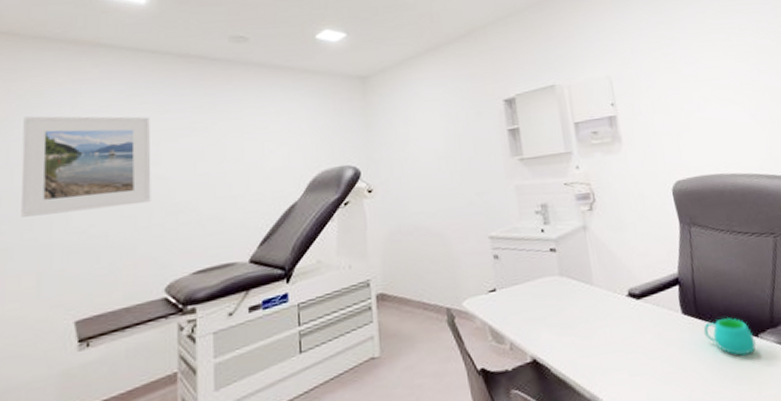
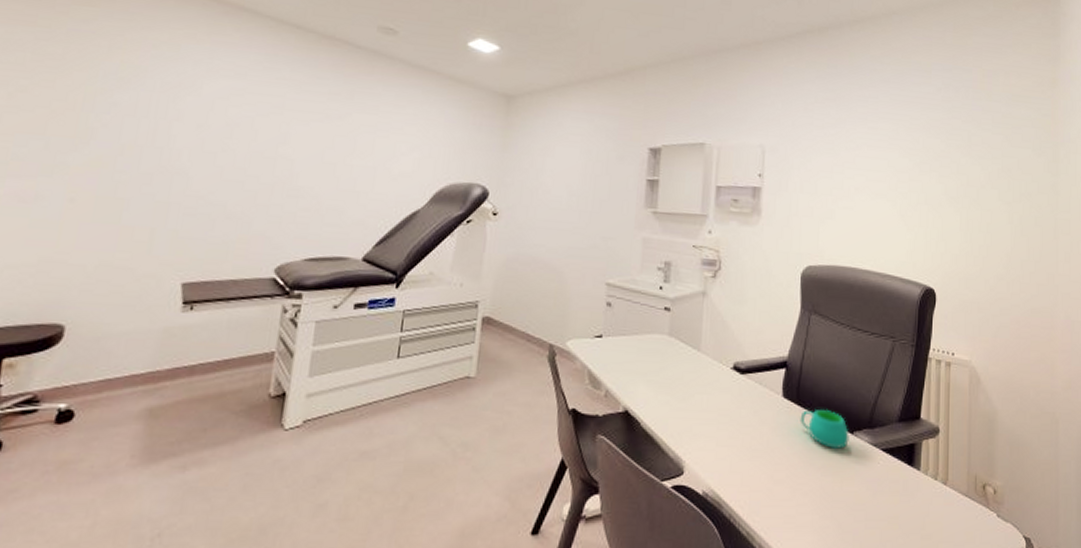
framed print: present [21,116,151,217] -> none [141,69,285,181]

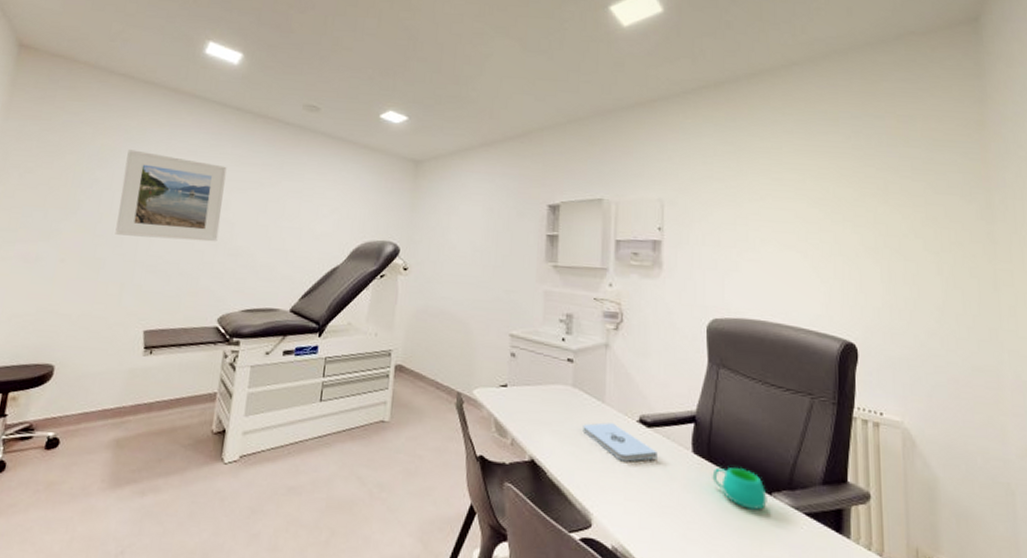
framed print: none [141,69,285,181] -> present [115,149,227,242]
notepad: none [677,371,750,409] -> present [582,422,658,462]

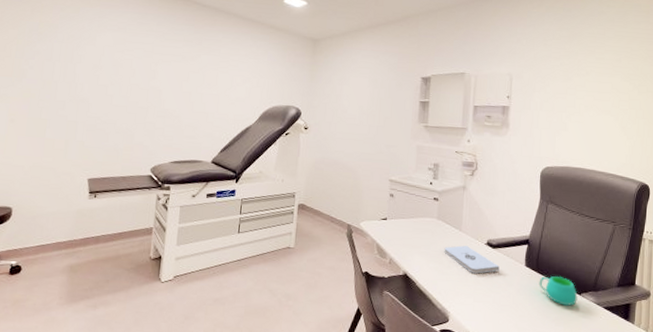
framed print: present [115,149,227,242] -> none [57,26,153,106]

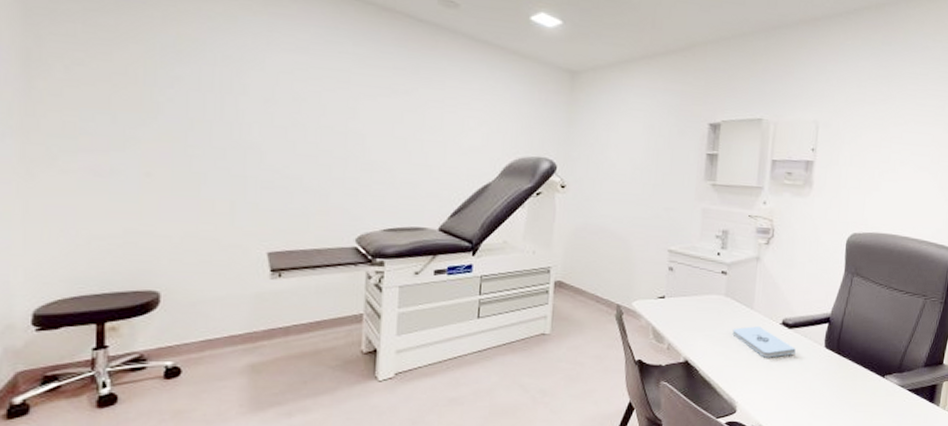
mug: present [538,276,578,307] -> none [839,357,881,391]

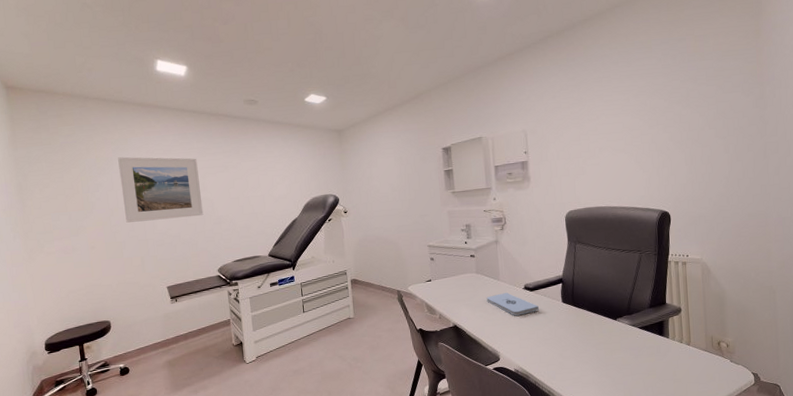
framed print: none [214,41,349,156] -> present [118,157,204,223]

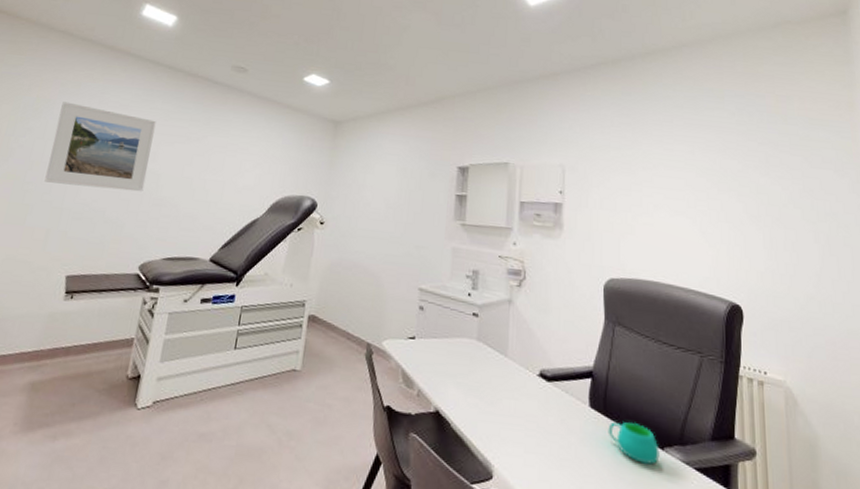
notepad: present [486,293,539,316] -> none [486,376,557,415]
mug: none [576,306,614,332] -> present [608,422,660,465]

